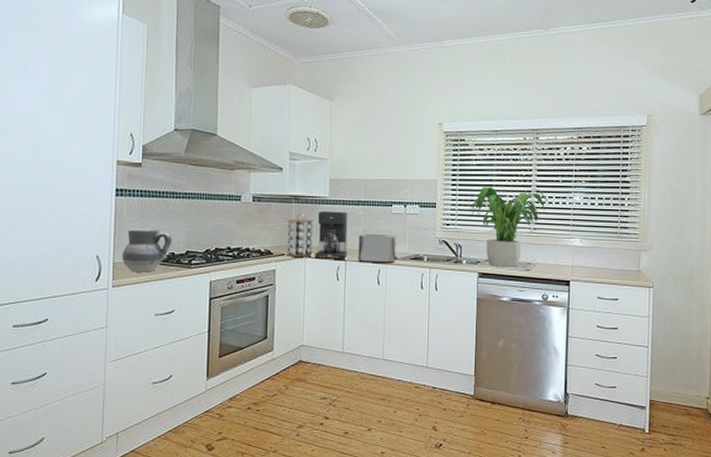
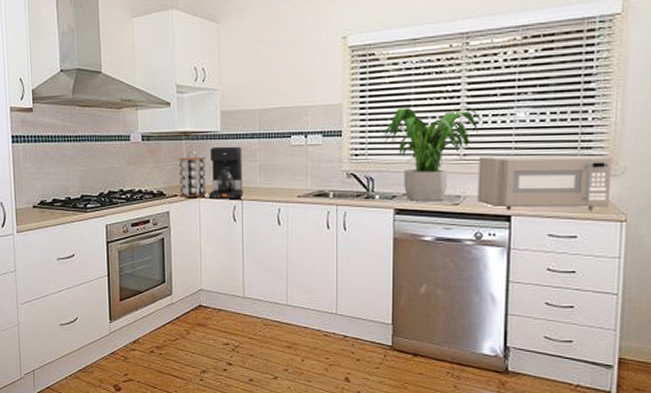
ceramic jug: present [122,228,172,273] -> none [23,174,67,218]
toaster: present [358,234,399,264] -> none [255,170,300,202]
microwave: none [544,231,643,278] -> present [477,154,613,211]

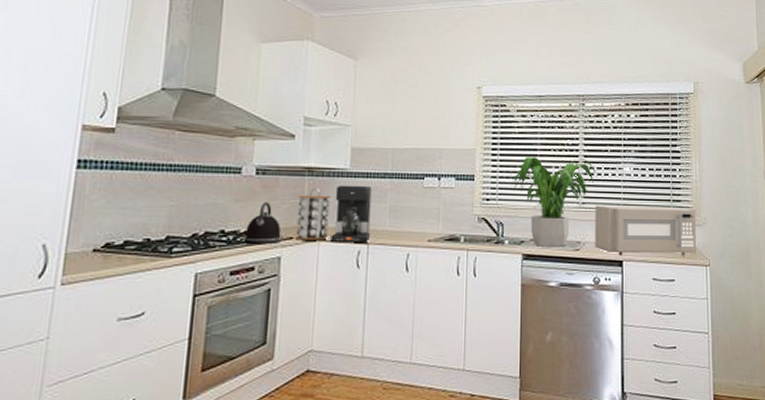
kettle: none [138,164,168,202] -> present [243,201,282,245]

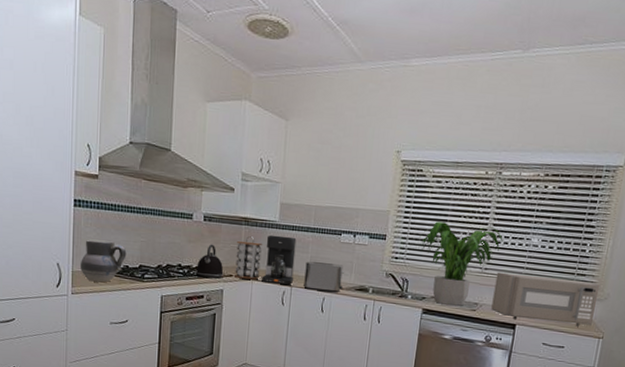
ceramic jug: none [78,209,149,265] -> present [81,239,127,283]
toaster: none [383,212,431,247] -> present [304,261,345,293]

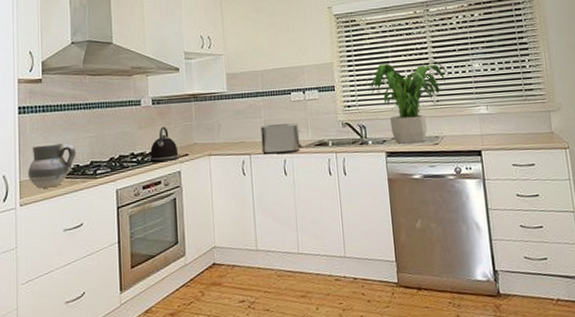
spice rack: present [234,236,262,280] -> none [188,111,216,157]
coffee maker: present [262,234,297,286] -> none [218,104,252,156]
microwave: present [491,272,600,327] -> none [449,95,554,147]

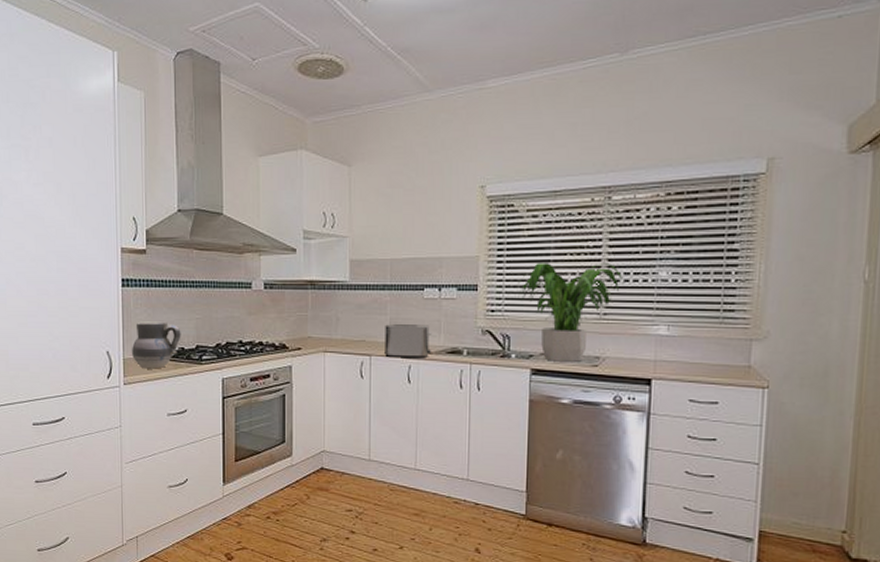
kettle: present [149,126,179,163] -> none [258,314,291,355]

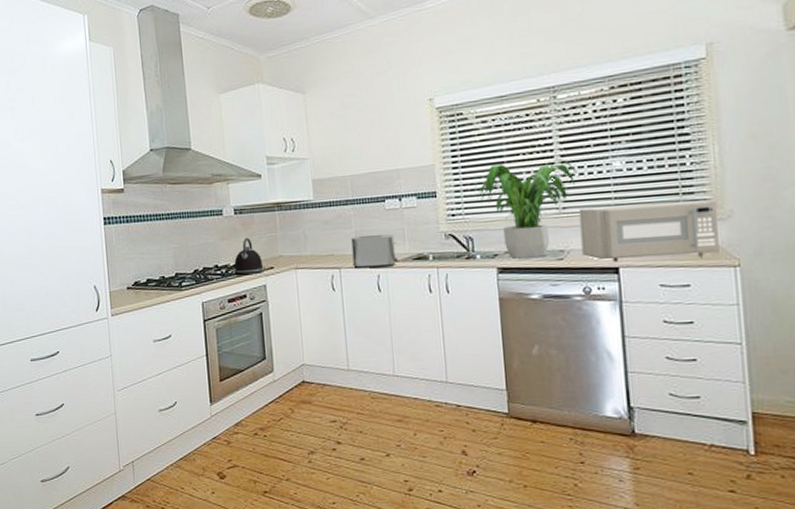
ceramic jug: present [132,321,181,369] -> none [117,253,161,300]
kettle: none [258,314,291,355] -> present [233,237,264,276]
microwave: none [617,316,756,376] -> present [578,200,720,263]

